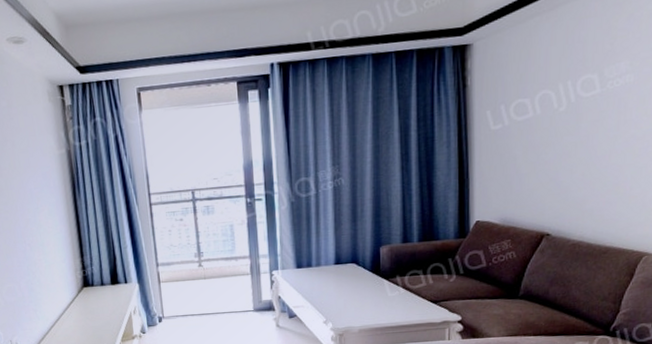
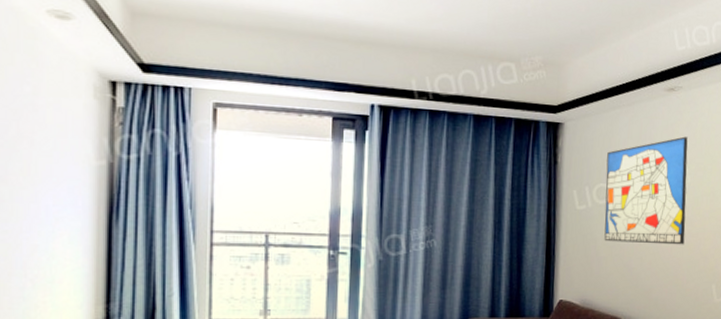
wall art: none [524,30,630,158] -> present [604,136,688,245]

